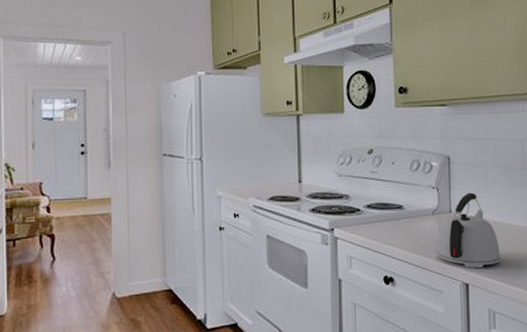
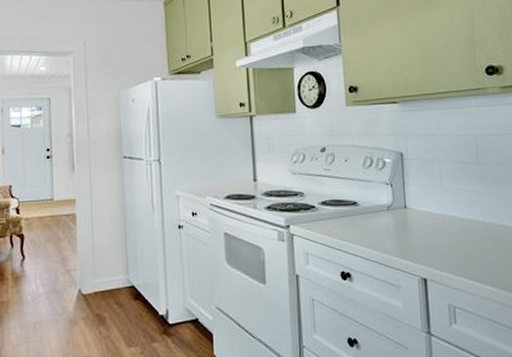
kettle: present [437,192,501,268] -> none [393,188,459,263]

